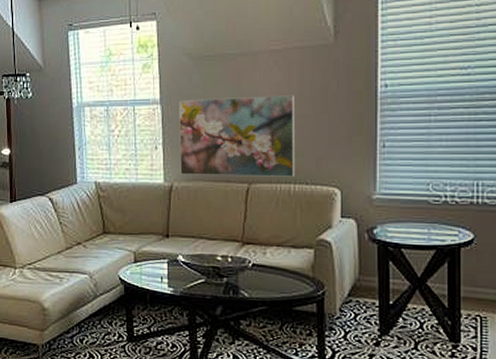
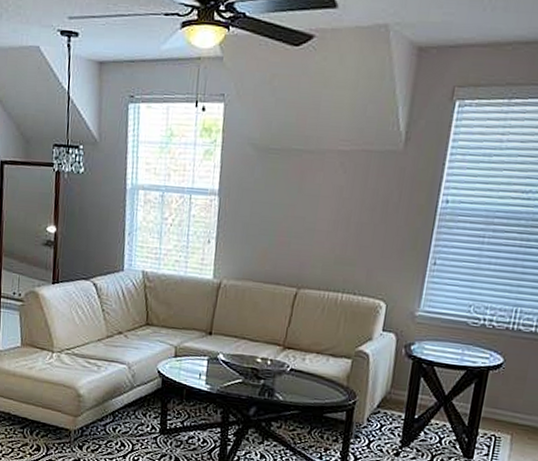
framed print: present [178,95,296,177] -> none [230,193,355,286]

